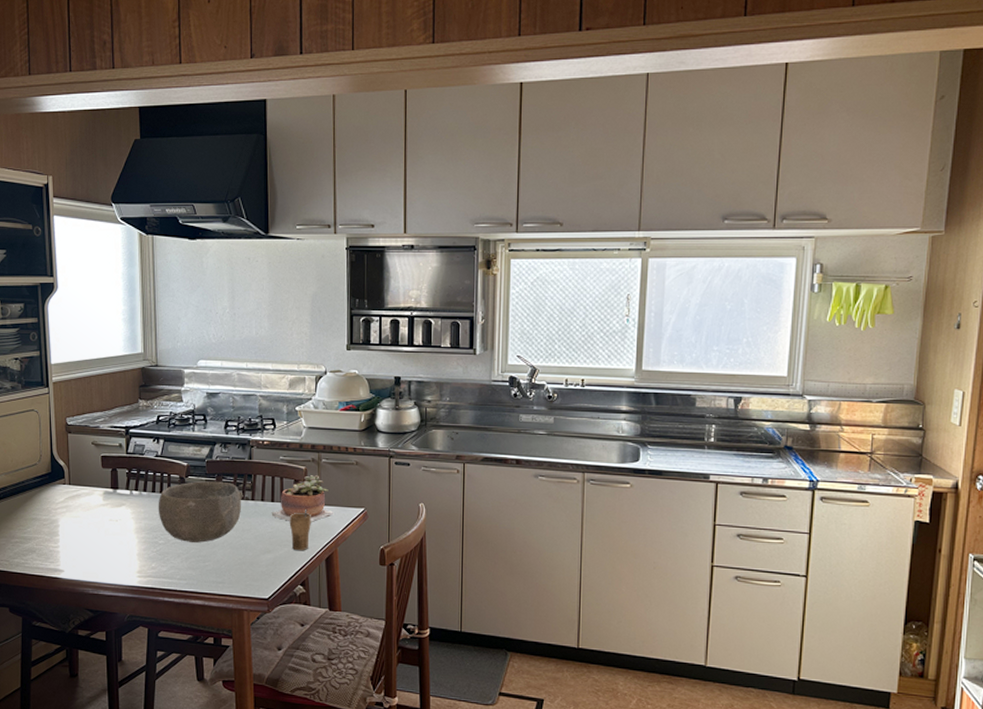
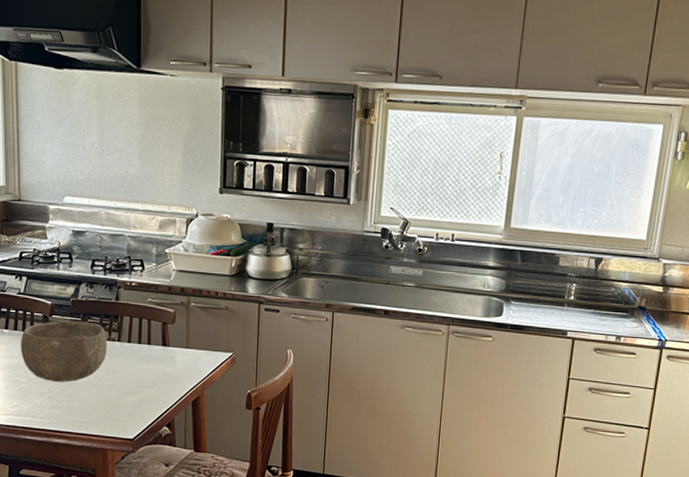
succulent plant: present [271,475,336,522] -> none [138,318,203,365]
cup: present [289,508,311,551] -> none [156,351,179,393]

